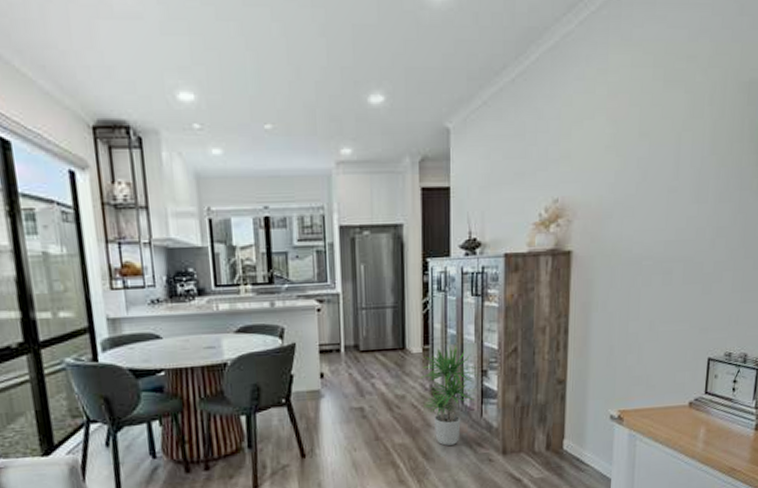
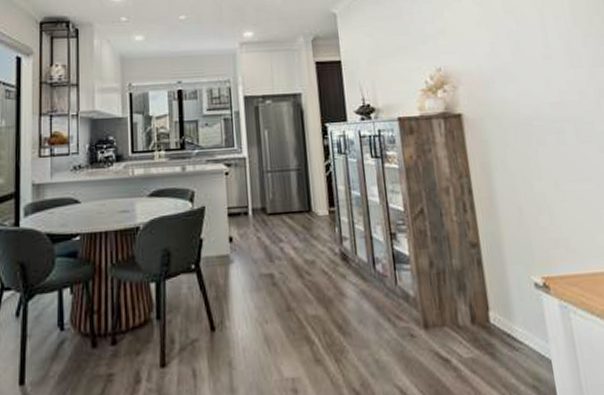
potted plant: present [420,344,480,446] -> none [328,206,389,318]

